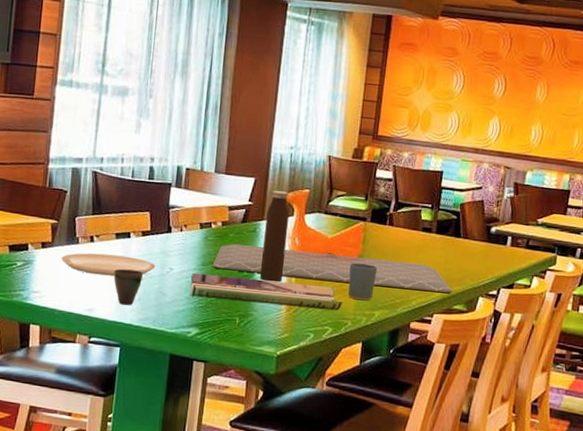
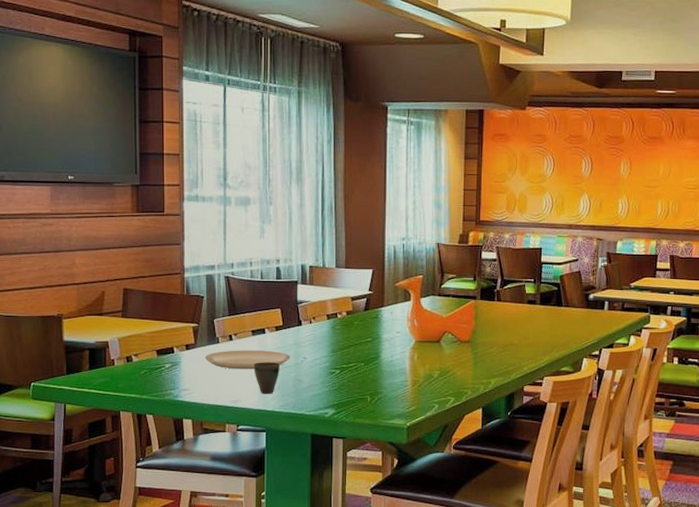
folded map: present [190,272,343,311] -> none [324,359,462,382]
placemat: present [212,243,453,294] -> none [341,330,560,358]
water bottle: present [259,190,290,282] -> none [385,278,407,360]
mug: present [348,263,378,301] -> none [465,338,490,371]

